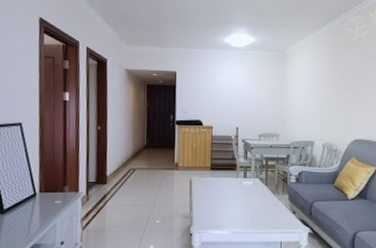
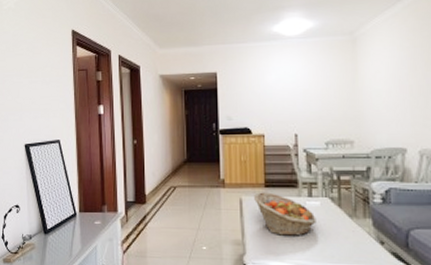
fruit basket: none [202,174,249,209] -> present [254,192,316,236]

